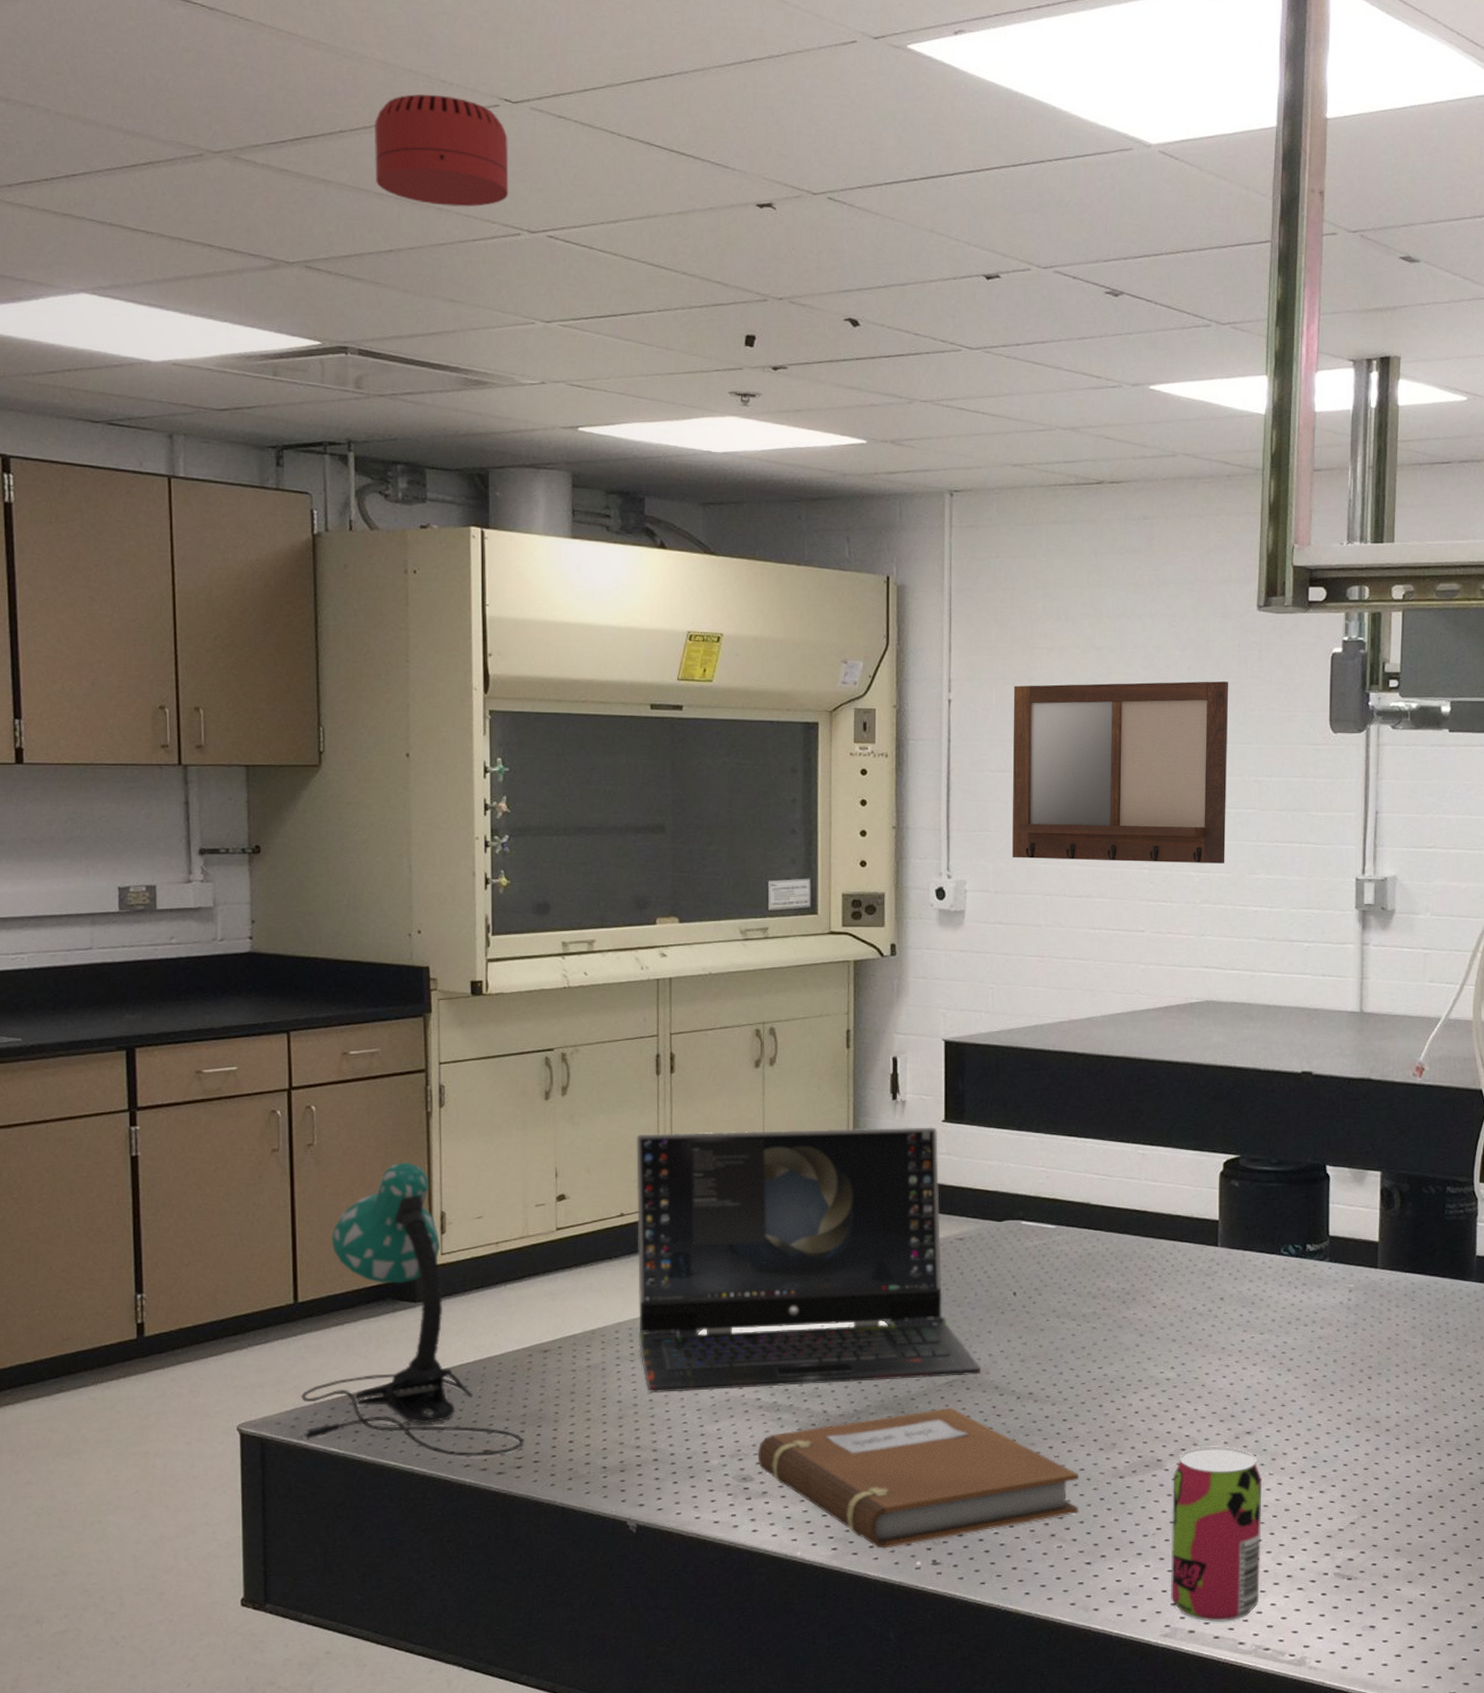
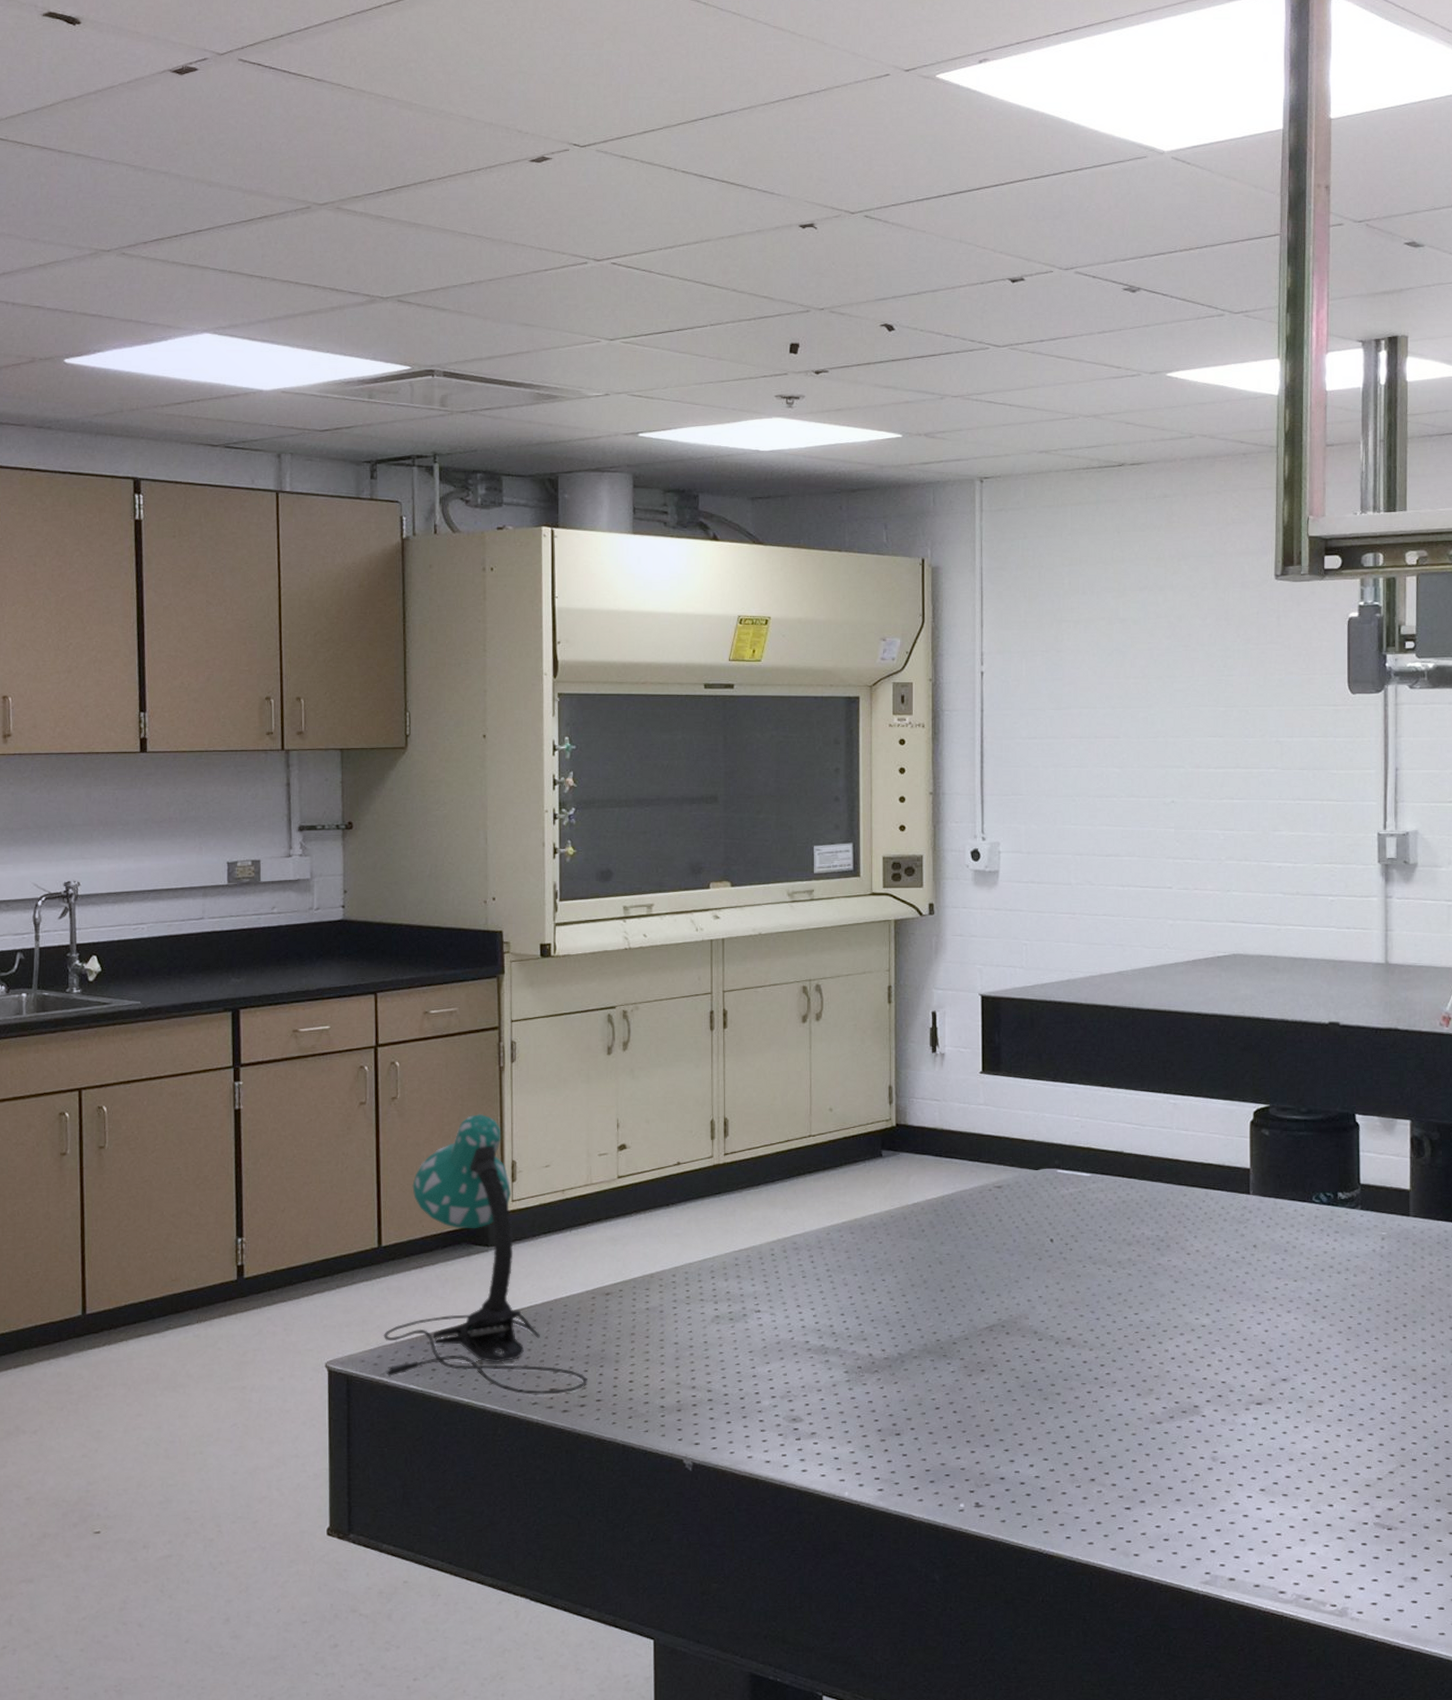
smoke detector: present [374,94,509,207] -> none [458,143,577,241]
laptop computer: present [636,1127,982,1394] -> none [691,1078,1021,1336]
notebook: present [757,1407,1079,1549] -> none [806,1352,1117,1490]
writing board: present [1012,681,1229,864] -> none [1042,648,1249,821]
beverage can: present [1170,1446,1262,1622] -> none [1209,1393,1300,1570]

